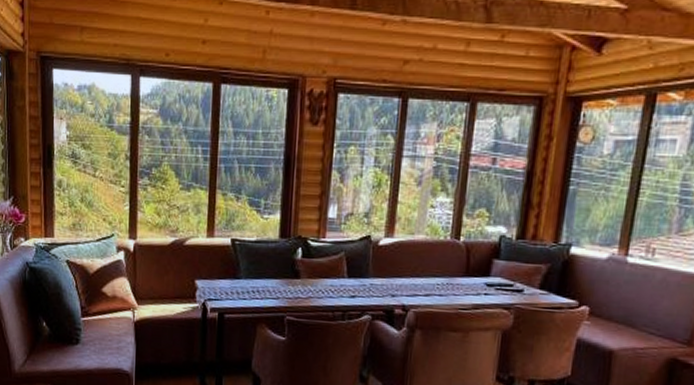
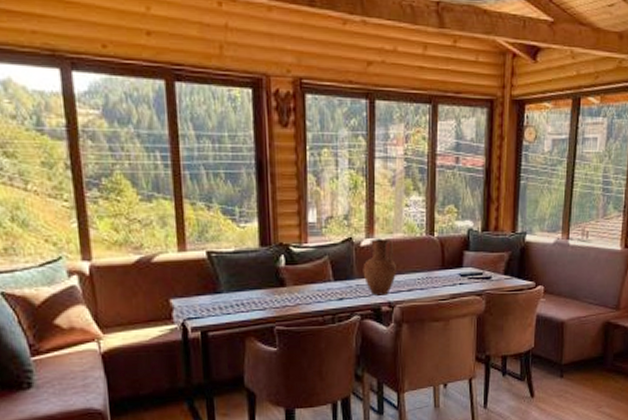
vase: none [378,238,415,298] -> present [363,238,396,296]

